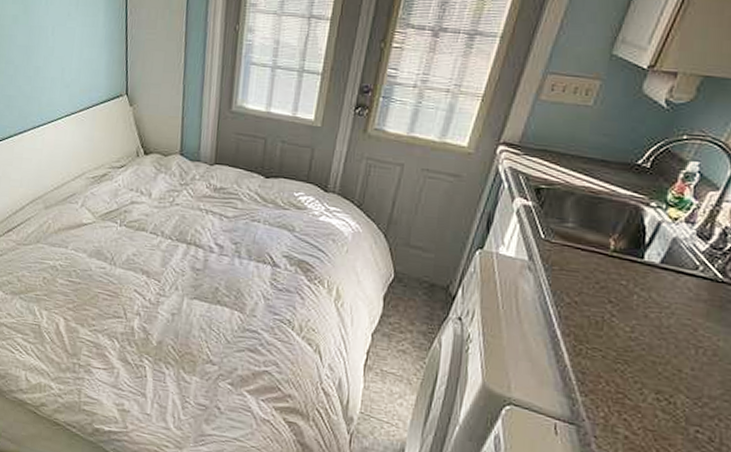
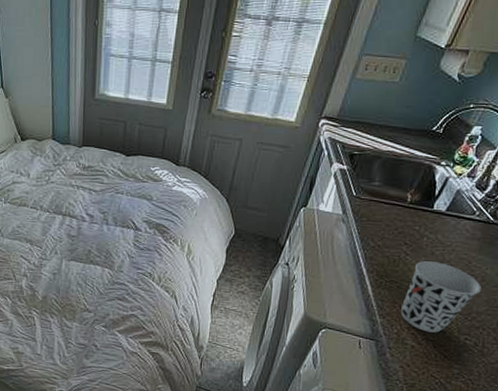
cup: none [608,325,713,421] -> present [401,261,481,333]

